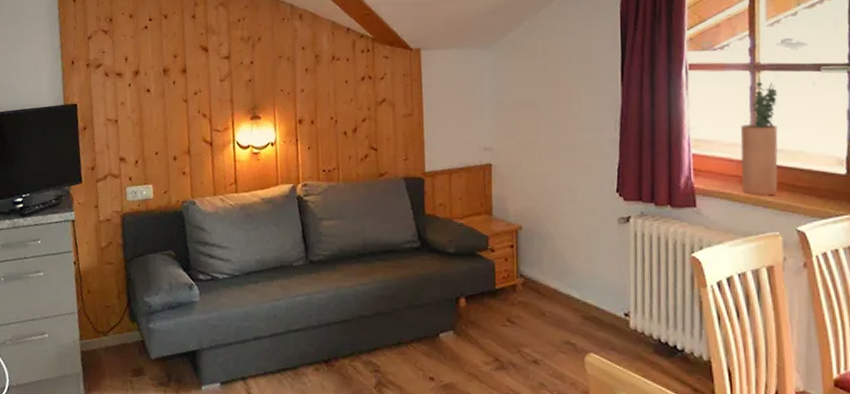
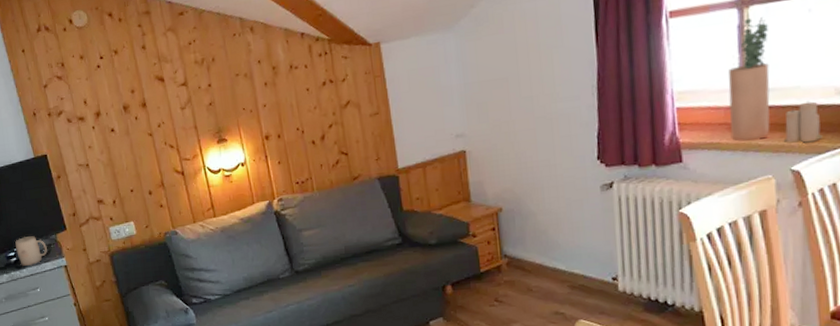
mug: none [24,184,58,216] -> present [14,236,48,266]
candle: none [789,166,826,206] -> present [783,100,823,144]

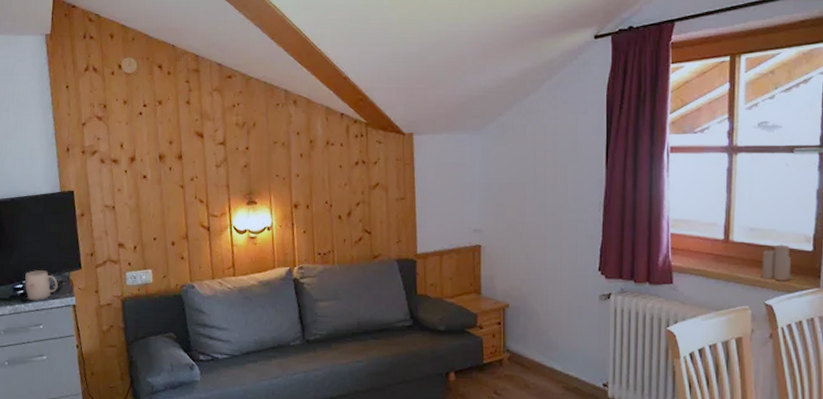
vase: present [728,12,770,142] -> none [715,158,752,272]

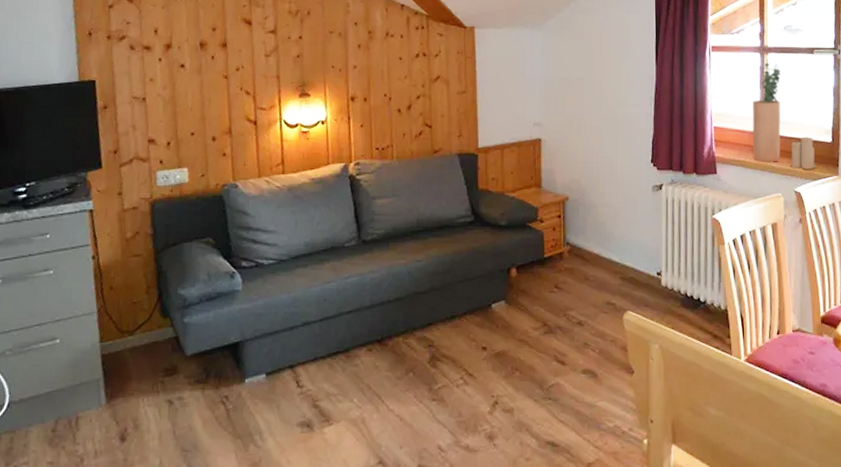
mug: present [24,270,58,301] -> none [28,171,72,207]
vase: none [715,158,752,272] -> present [752,57,781,162]

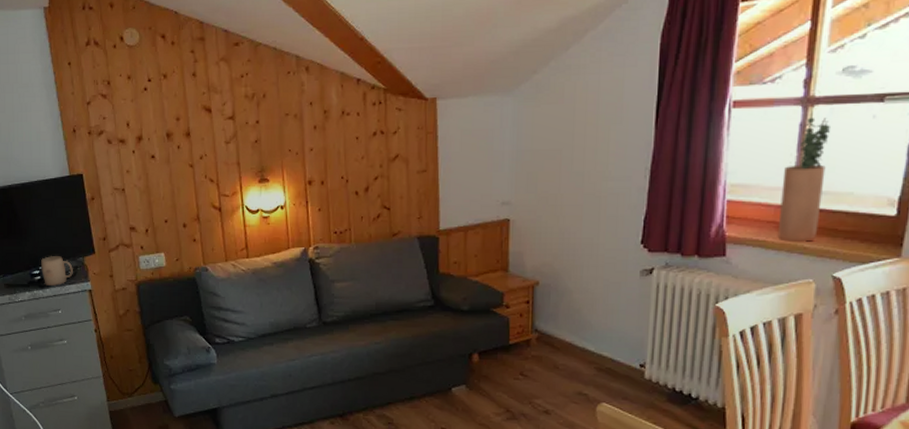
mug: none [28,171,72,207] -> present [40,256,73,287]
candle: present [789,135,816,170] -> none [828,208,869,251]

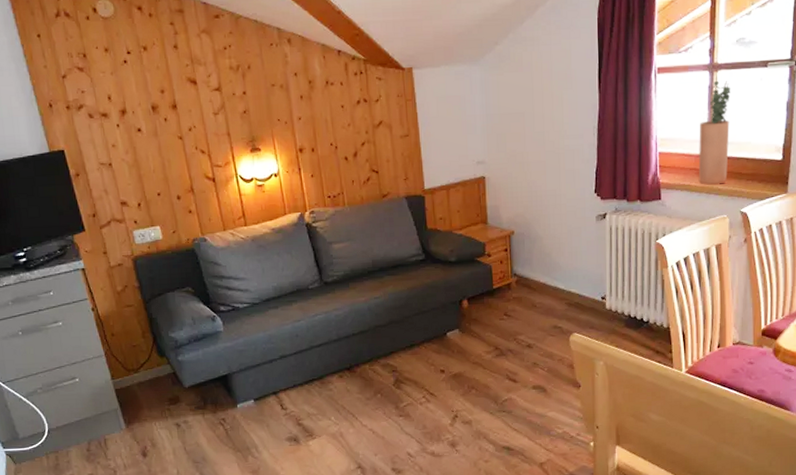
mug: present [40,256,73,287] -> none [24,236,63,268]

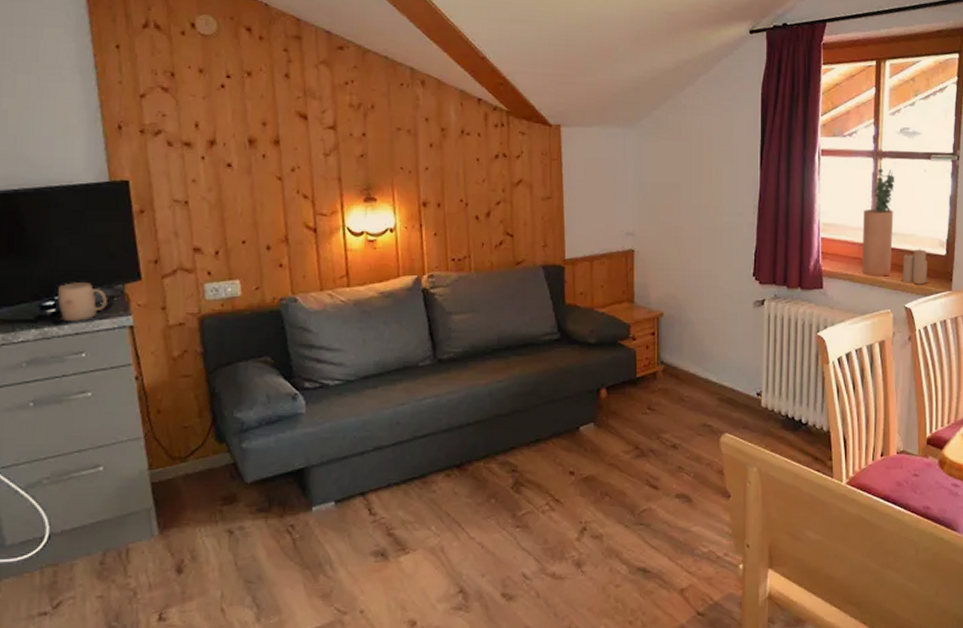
mug: none [24,236,63,268] -> present [57,282,107,322]
candle: none [736,155,764,190] -> present [900,248,929,285]

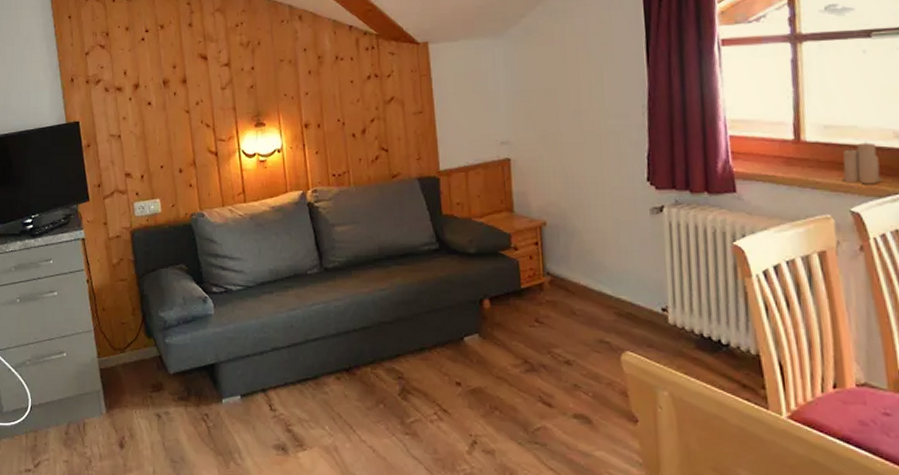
mug: present [57,282,107,322] -> none [33,204,66,236]
vase: present [861,163,895,276] -> none [782,47,828,177]

